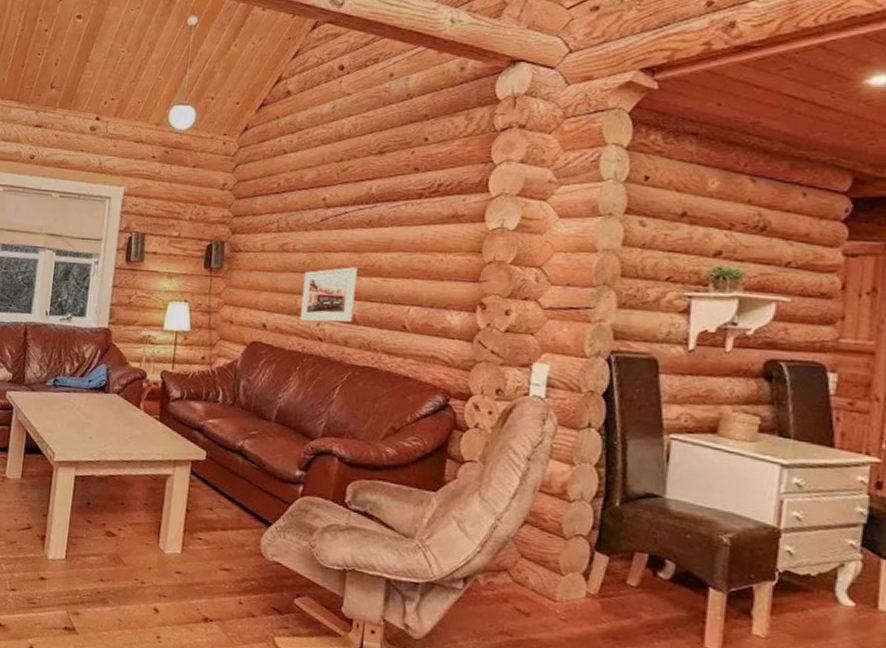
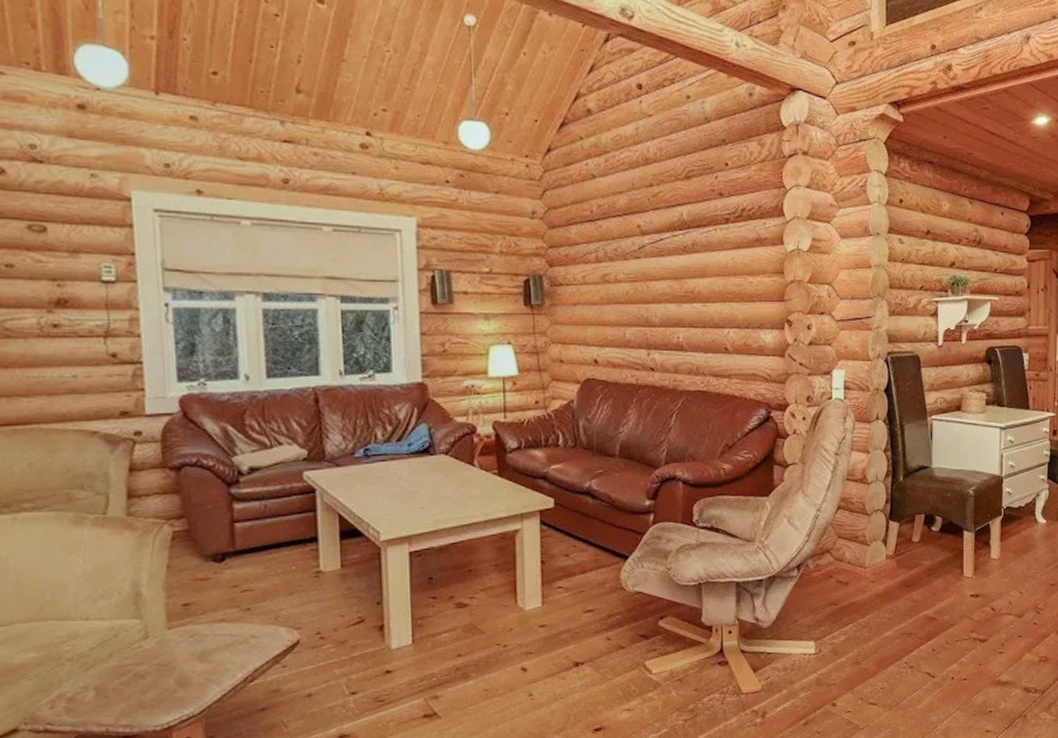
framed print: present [299,267,358,323] -> none [629,294,680,354]

